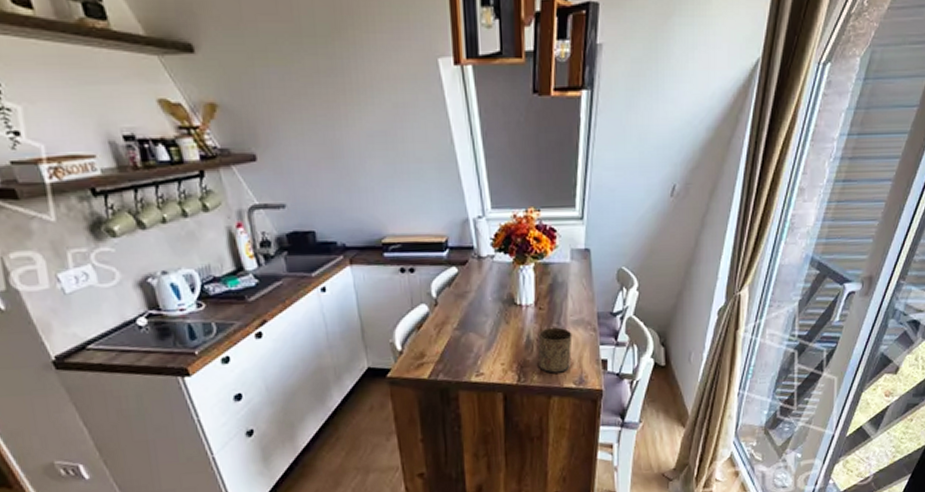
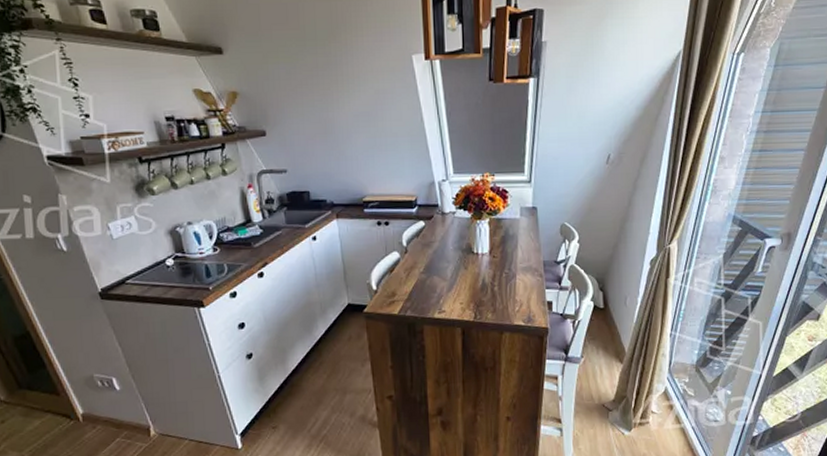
cup: present [537,327,573,374] -> none [492,273,522,312]

